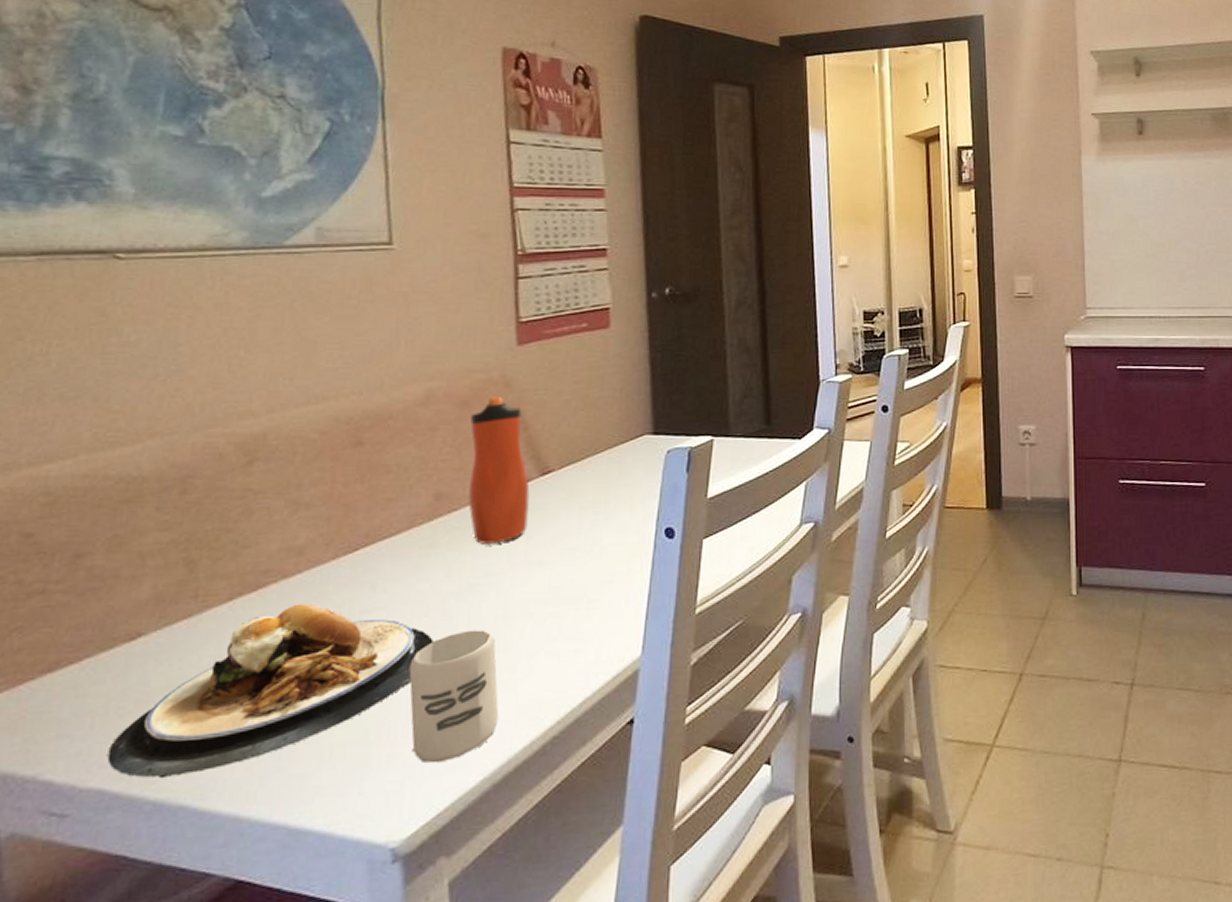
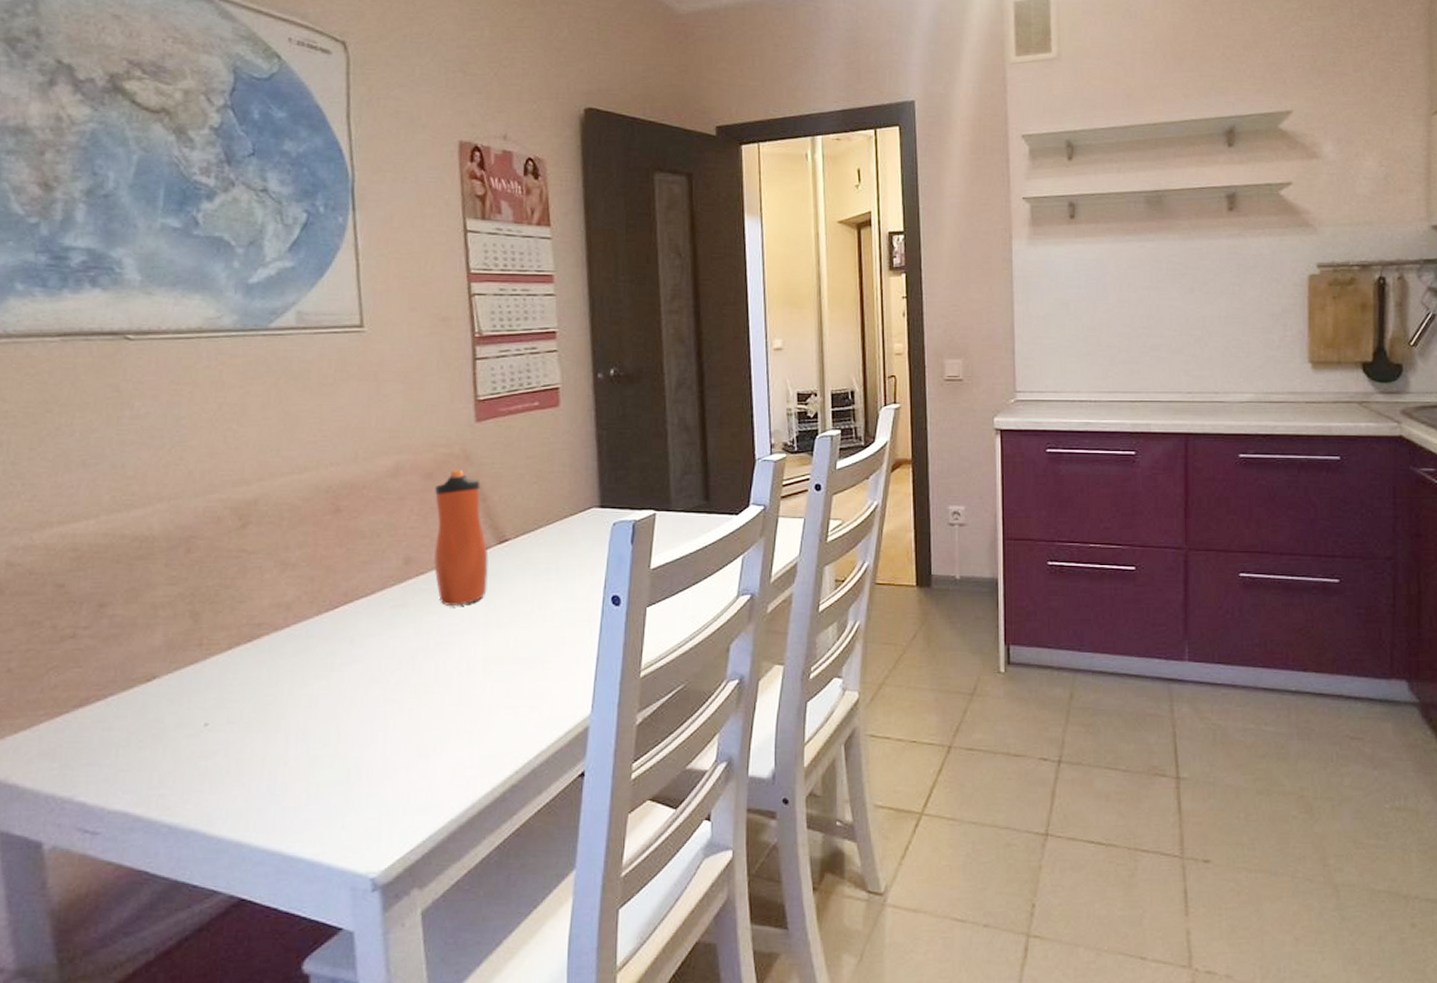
plate: present [107,603,434,779] -> none [130,654,405,805]
cup: present [409,629,499,763] -> none [384,684,464,804]

